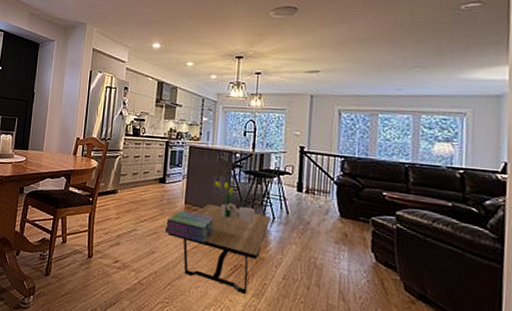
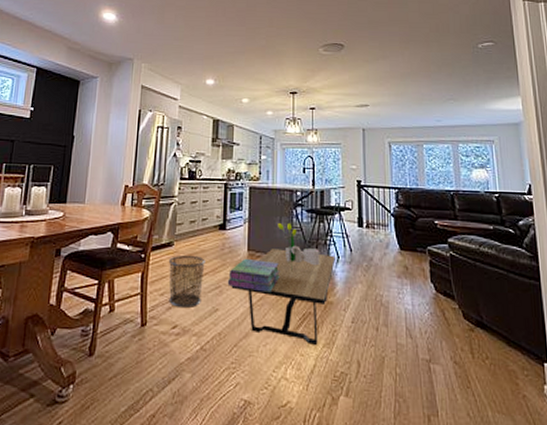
waste bin: none [112,201,145,248] -> present [168,254,205,308]

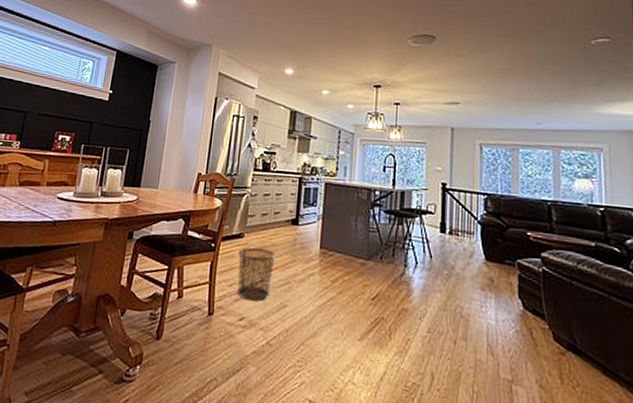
stack of books: present [227,258,280,292] -> none [297,255,353,293]
coffee table: present [231,249,336,345] -> none [301,248,413,352]
bouquet: present [278,222,320,271] -> none [353,221,397,273]

